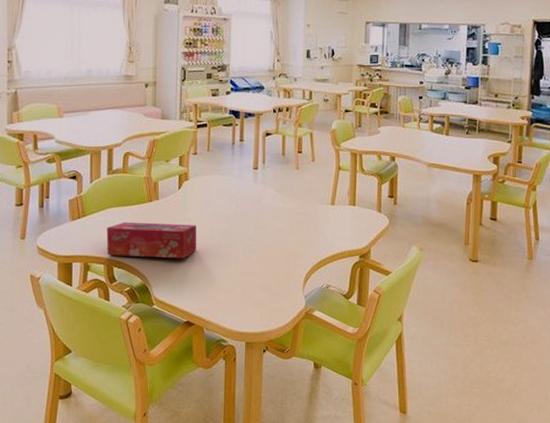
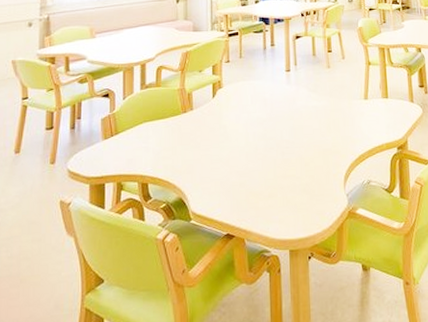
tissue box: present [106,221,197,259] -> none [140,132,234,172]

